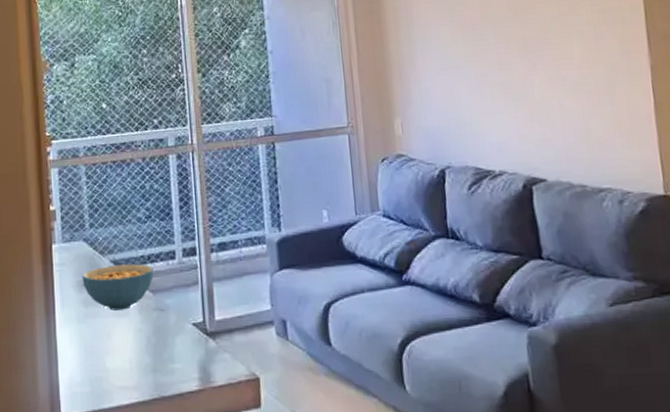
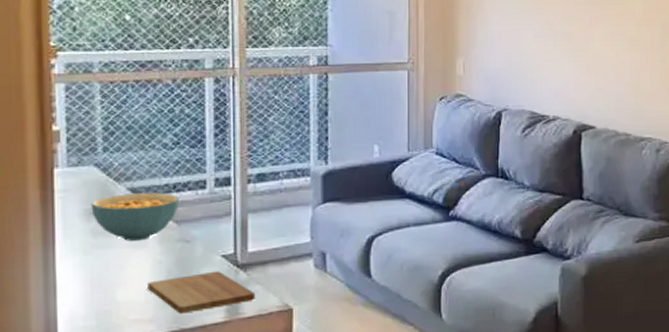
cutting board: none [131,339,225,382] -> present [147,271,256,314]

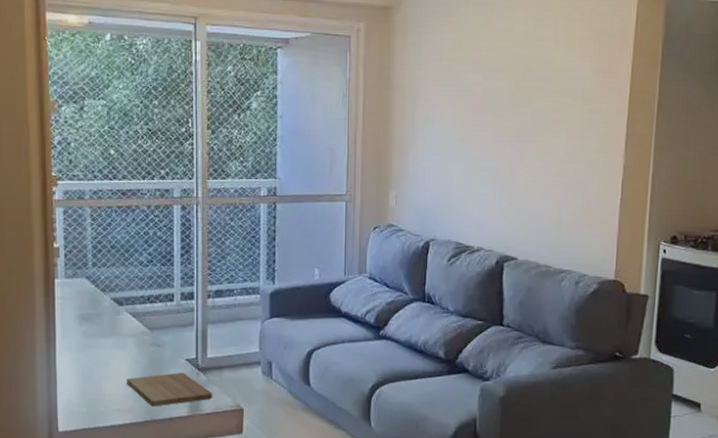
cereal bowl: present [91,192,179,241] -> none [83,302,152,343]

